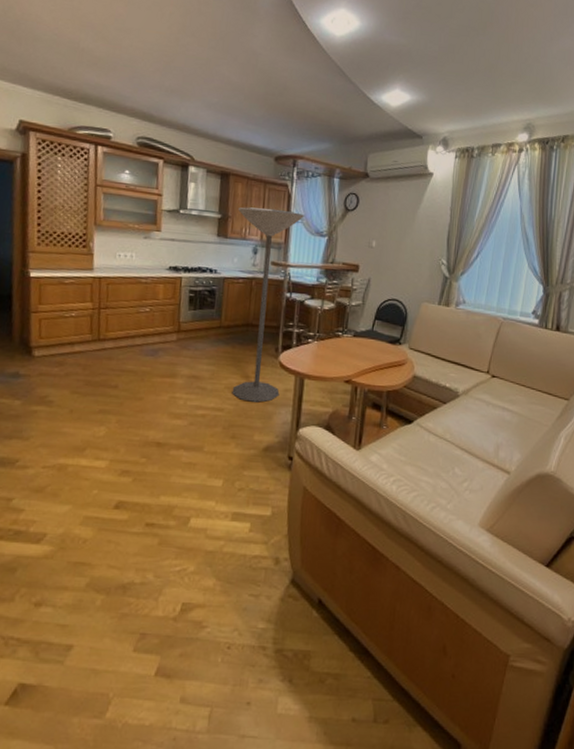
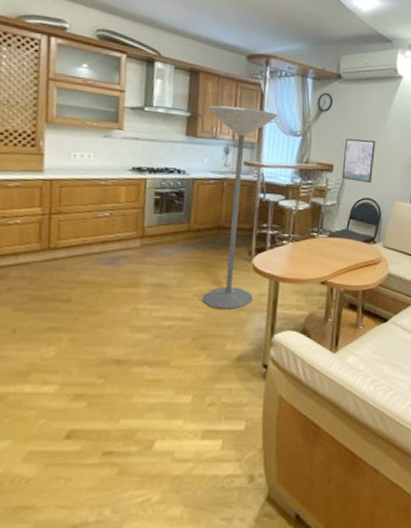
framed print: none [367,238,403,284] -> present [341,138,376,184]

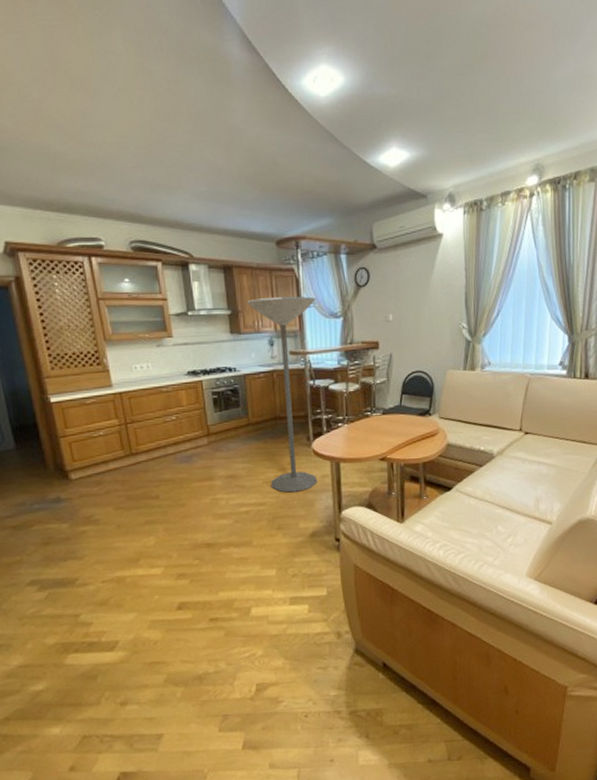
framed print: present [341,138,376,184] -> none [388,309,421,356]

